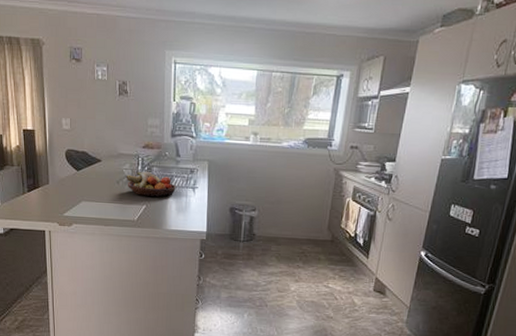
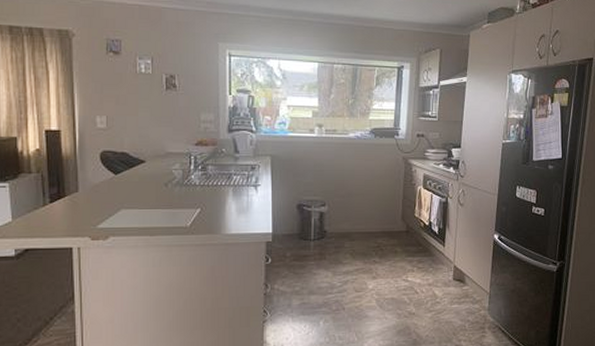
fruit bowl: present [126,171,176,197] -> none [175,170,235,198]

